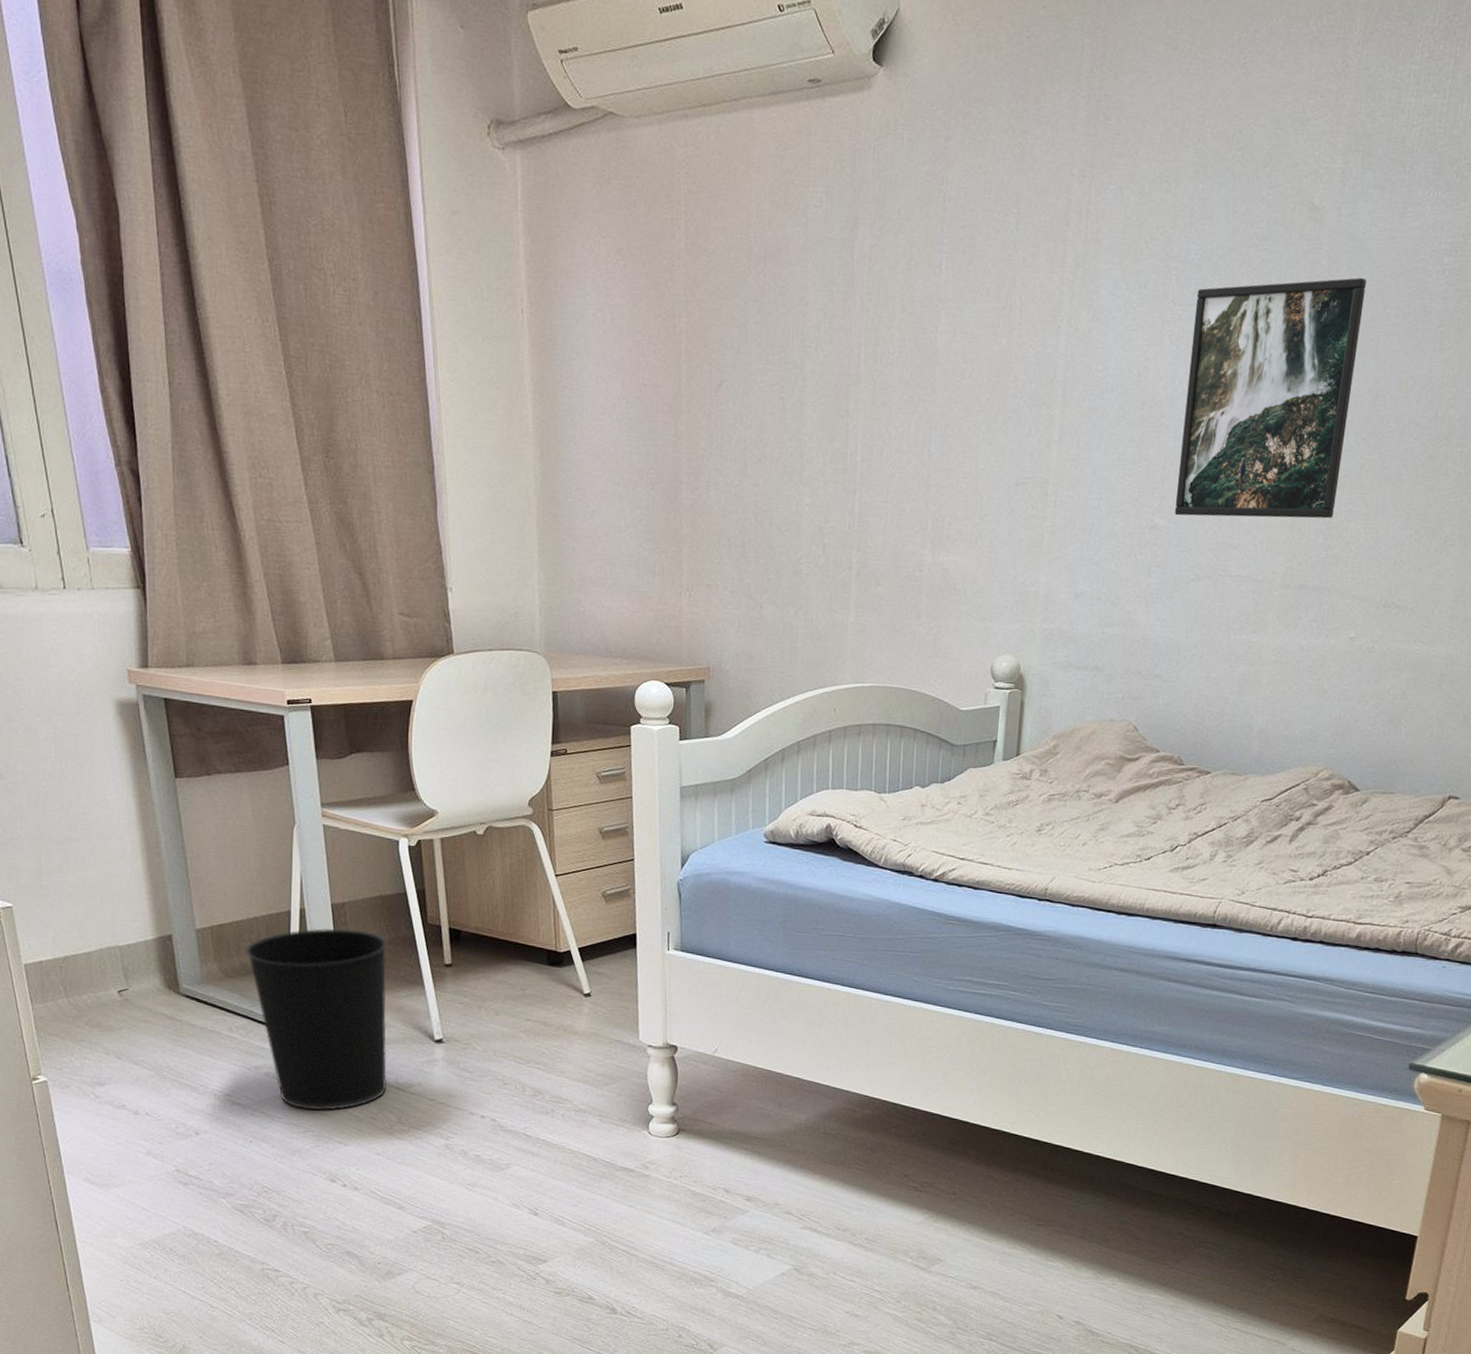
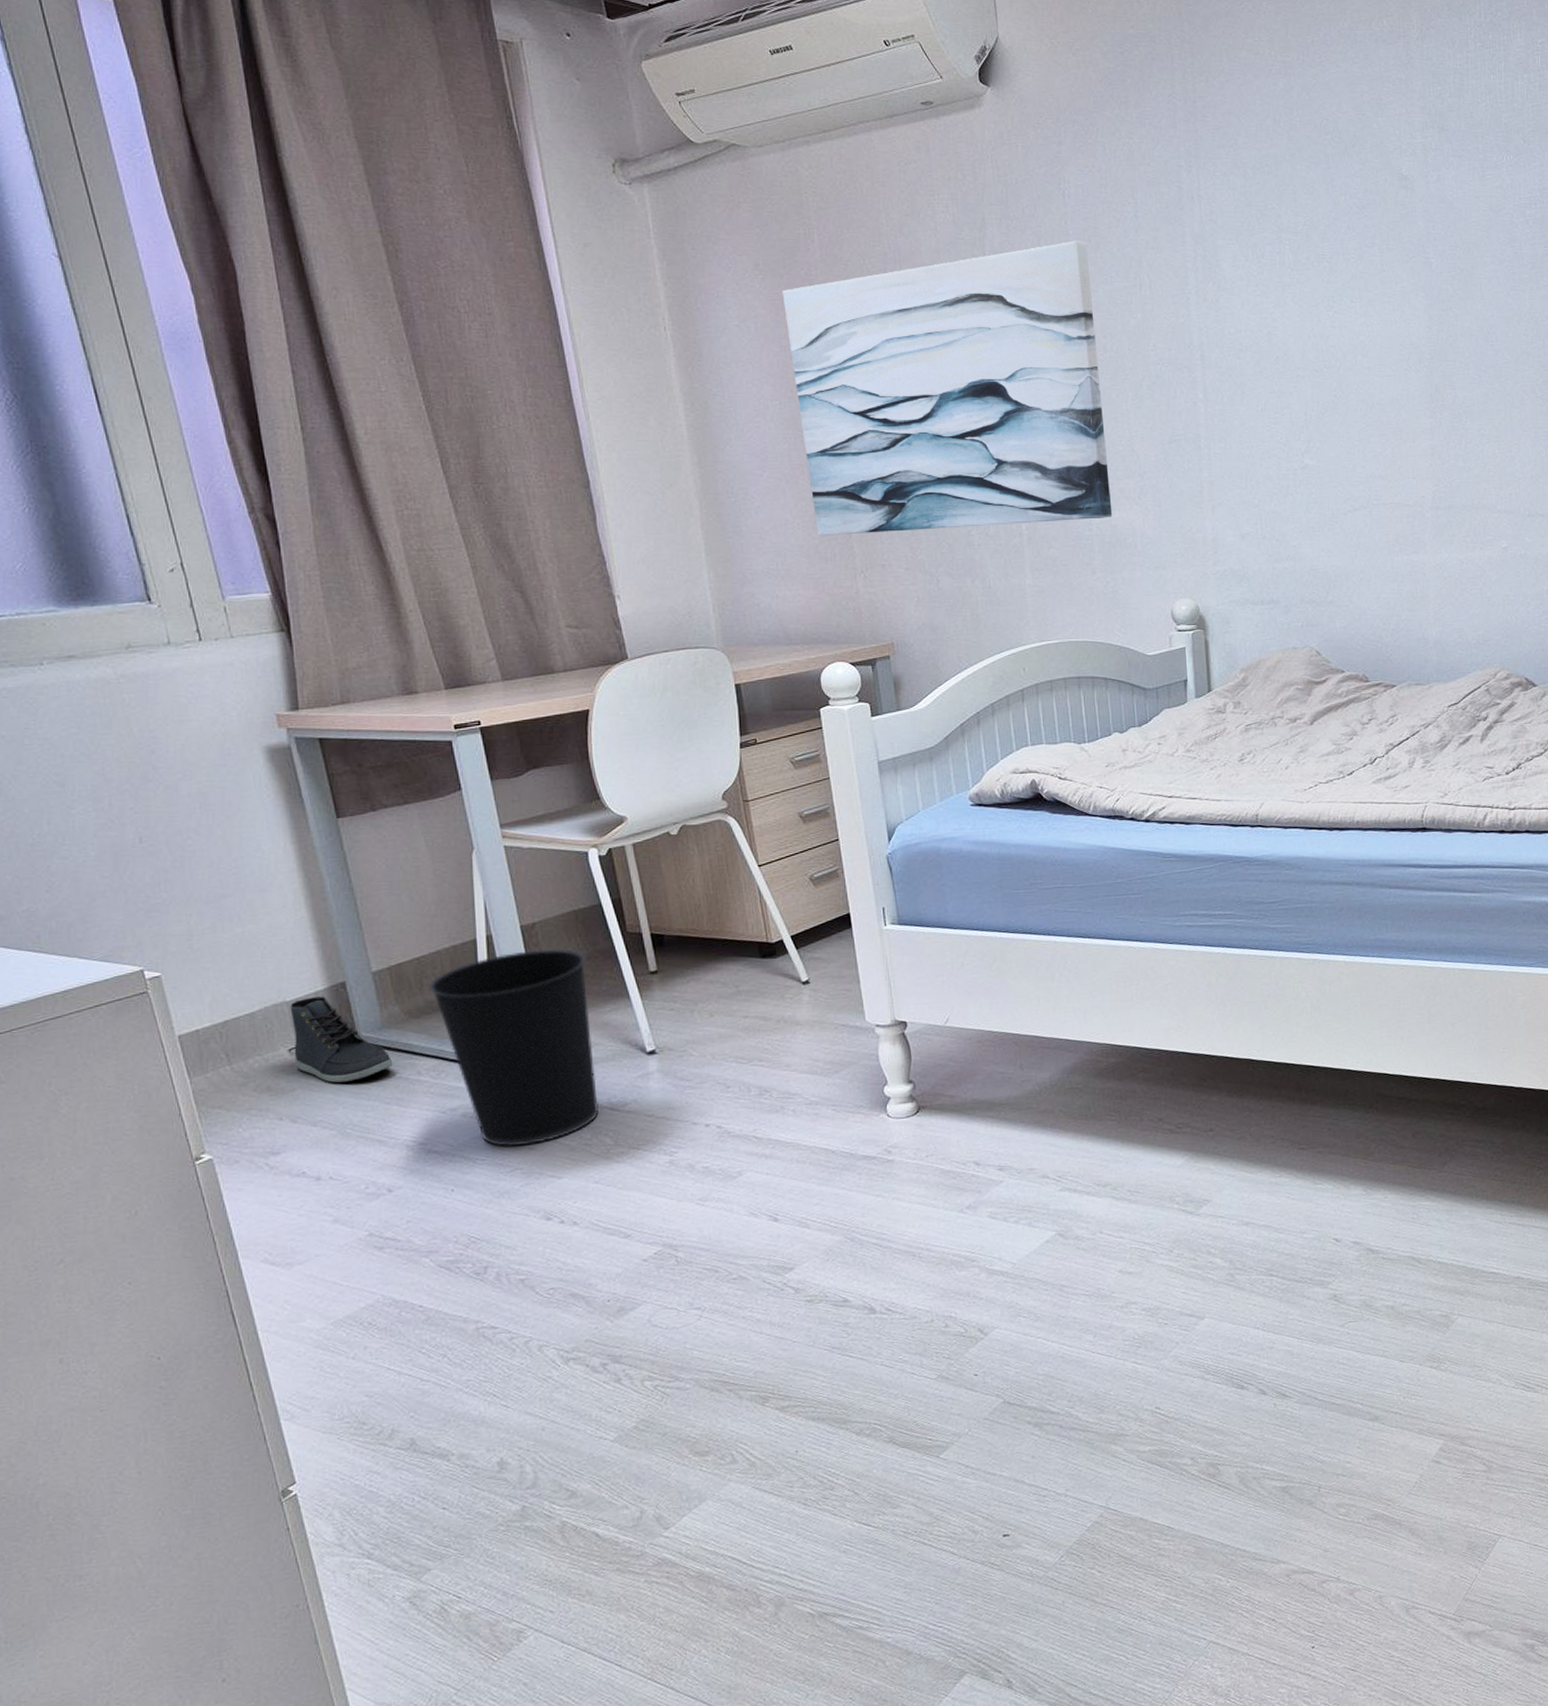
sneaker: none [122,945,208,1028] -> present [290,996,393,1083]
wall art: none [642,250,961,560] -> present [782,241,1113,536]
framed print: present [1174,277,1366,519] -> none [1310,233,1469,455]

